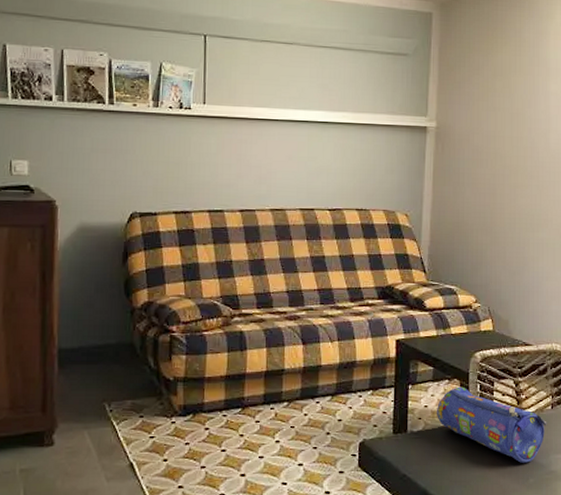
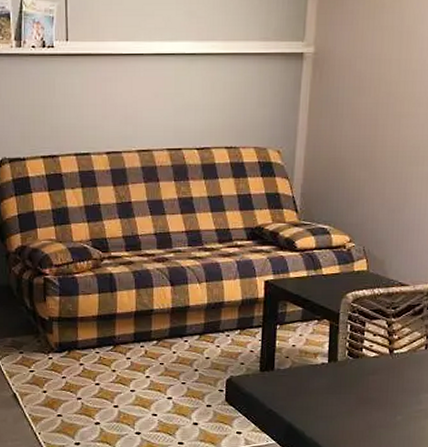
pencil case: present [437,386,547,463] -> none [305,327,419,401]

